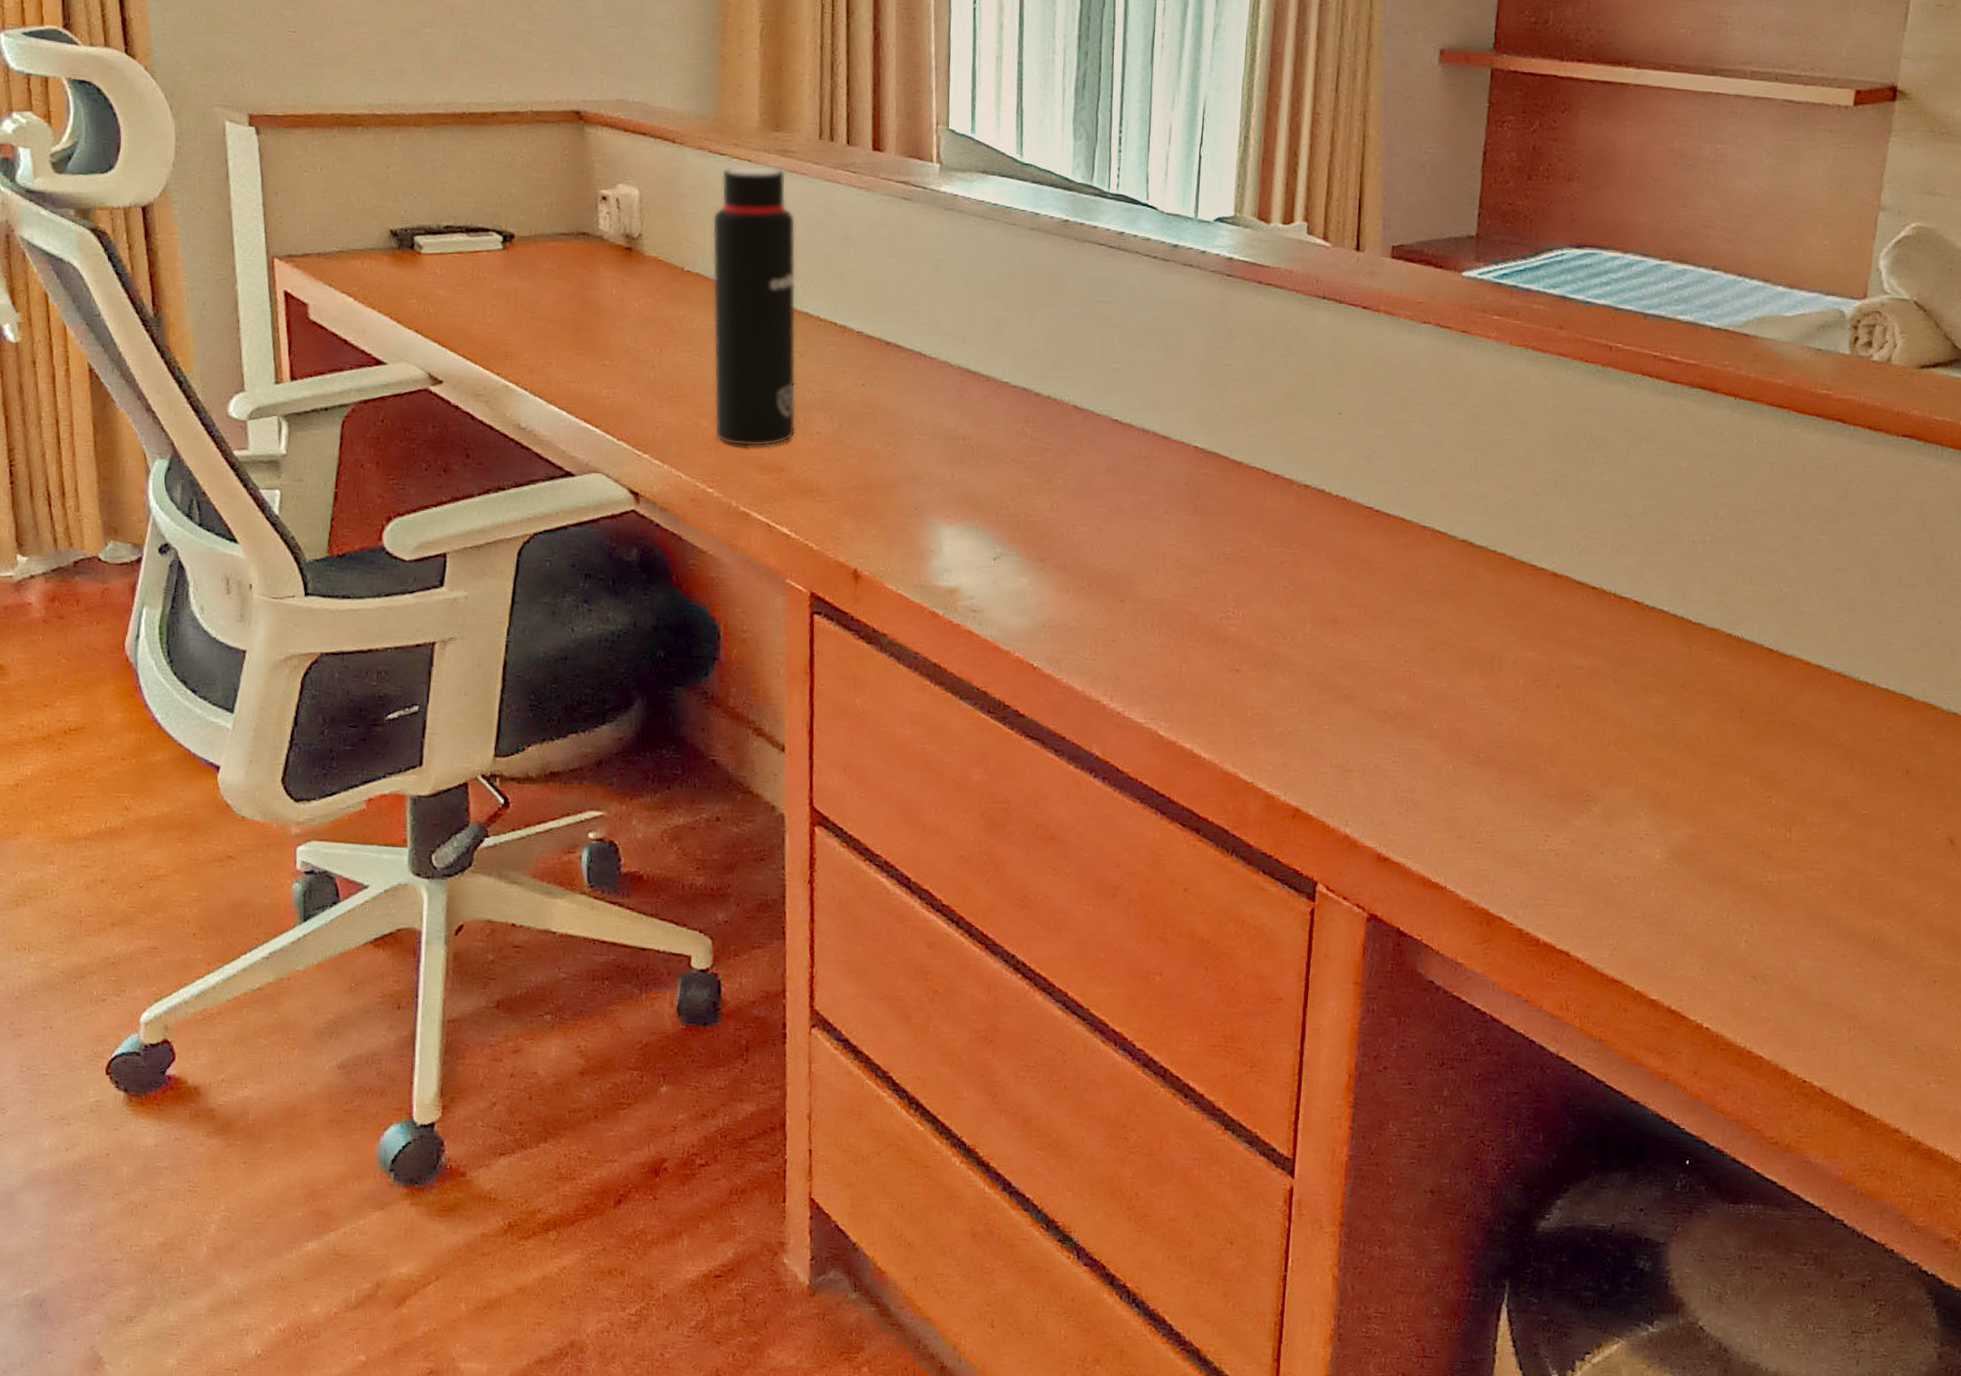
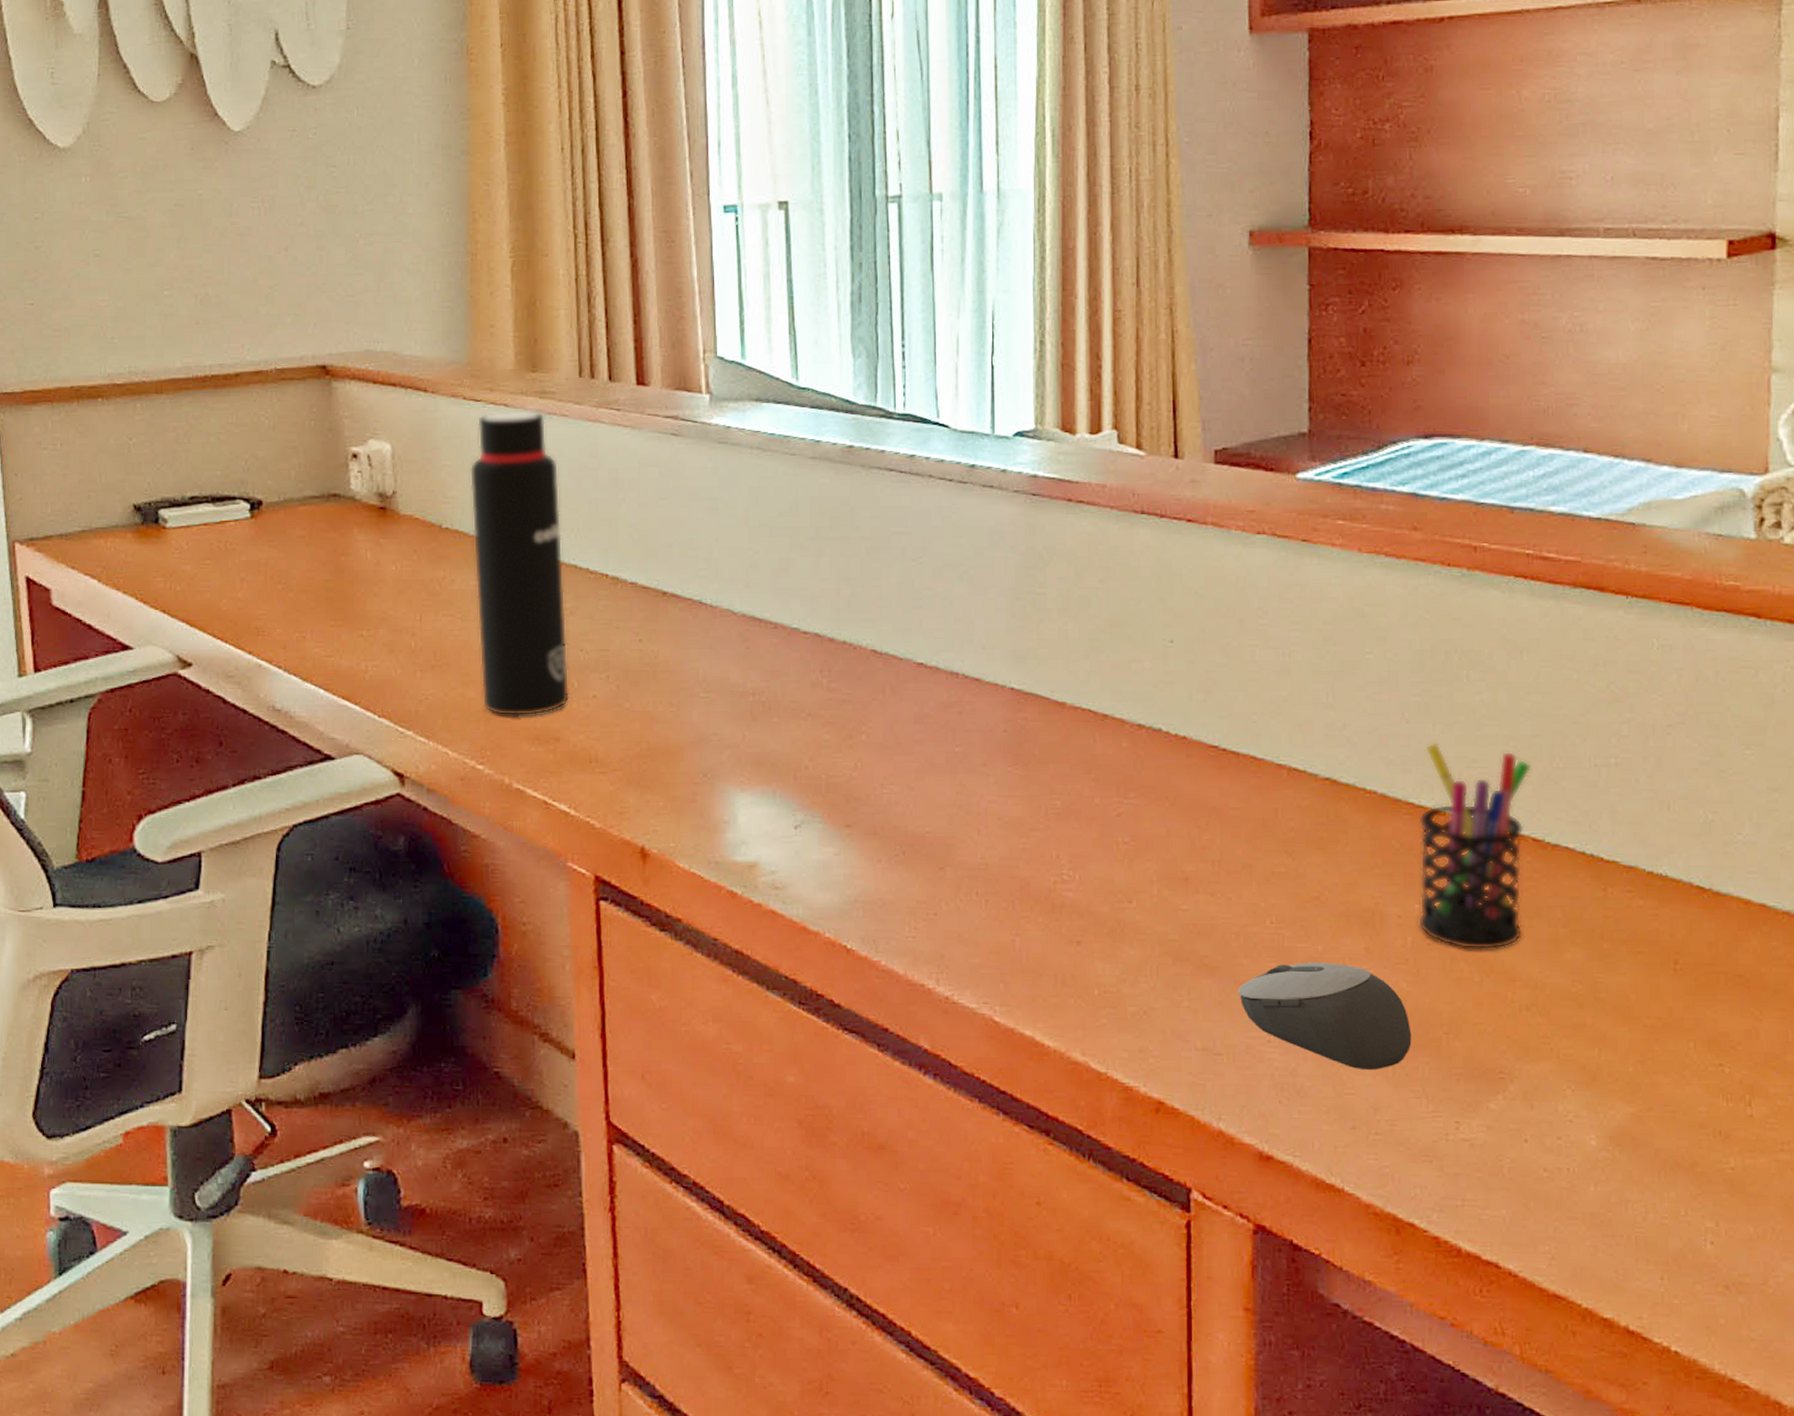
computer mouse: none [1371,696,1516,790] -> present [1237,962,1412,1071]
pen holder: none [1529,514,1640,694] -> present [1417,742,1532,950]

